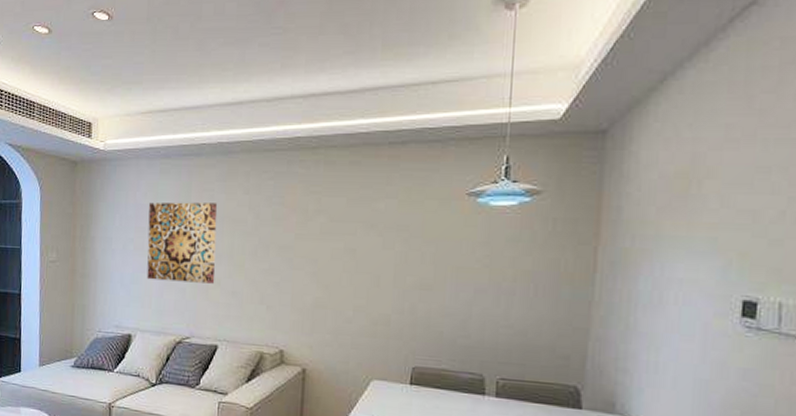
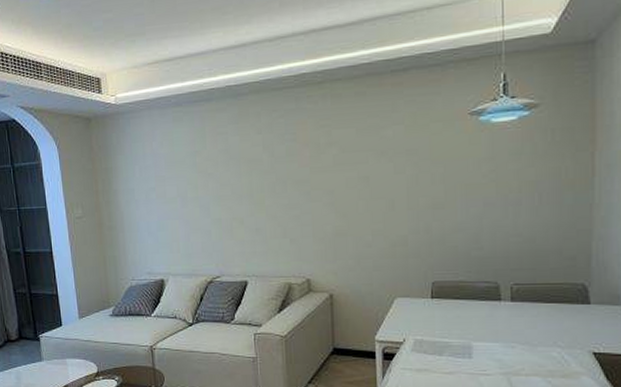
wall art: present [147,202,218,284] -> none [166,145,238,226]

